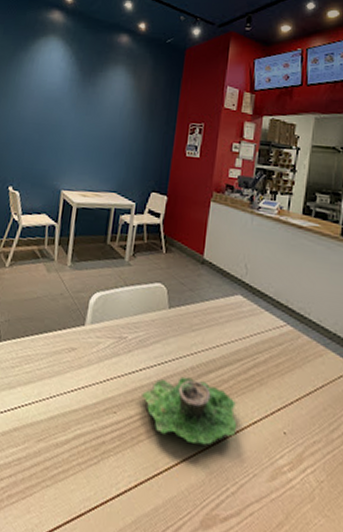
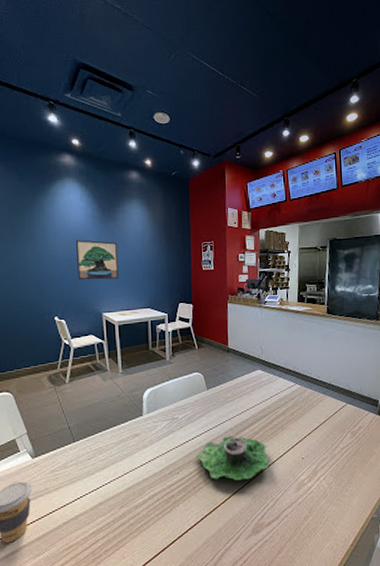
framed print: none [42,103,93,153] -> present [76,240,119,280]

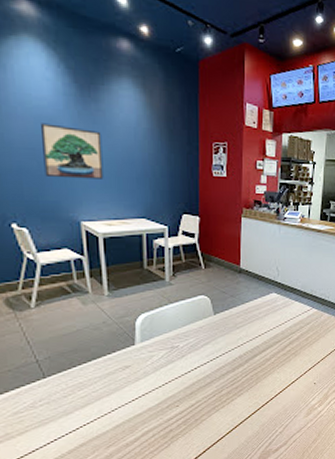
succulent planter: present [196,436,269,480] -> none [200,364,280,410]

